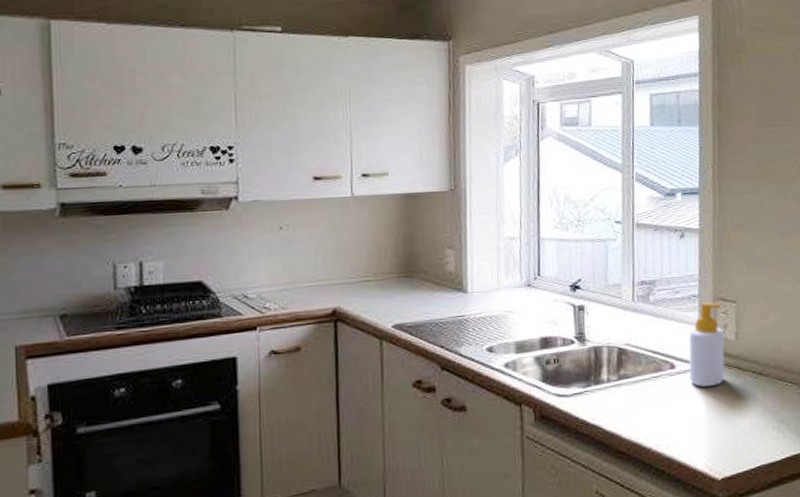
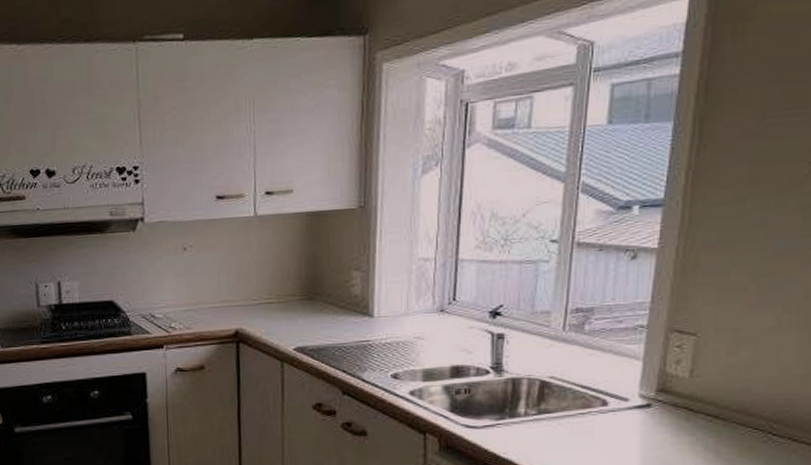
soap bottle: present [688,302,725,387] -> none [624,333,676,427]

